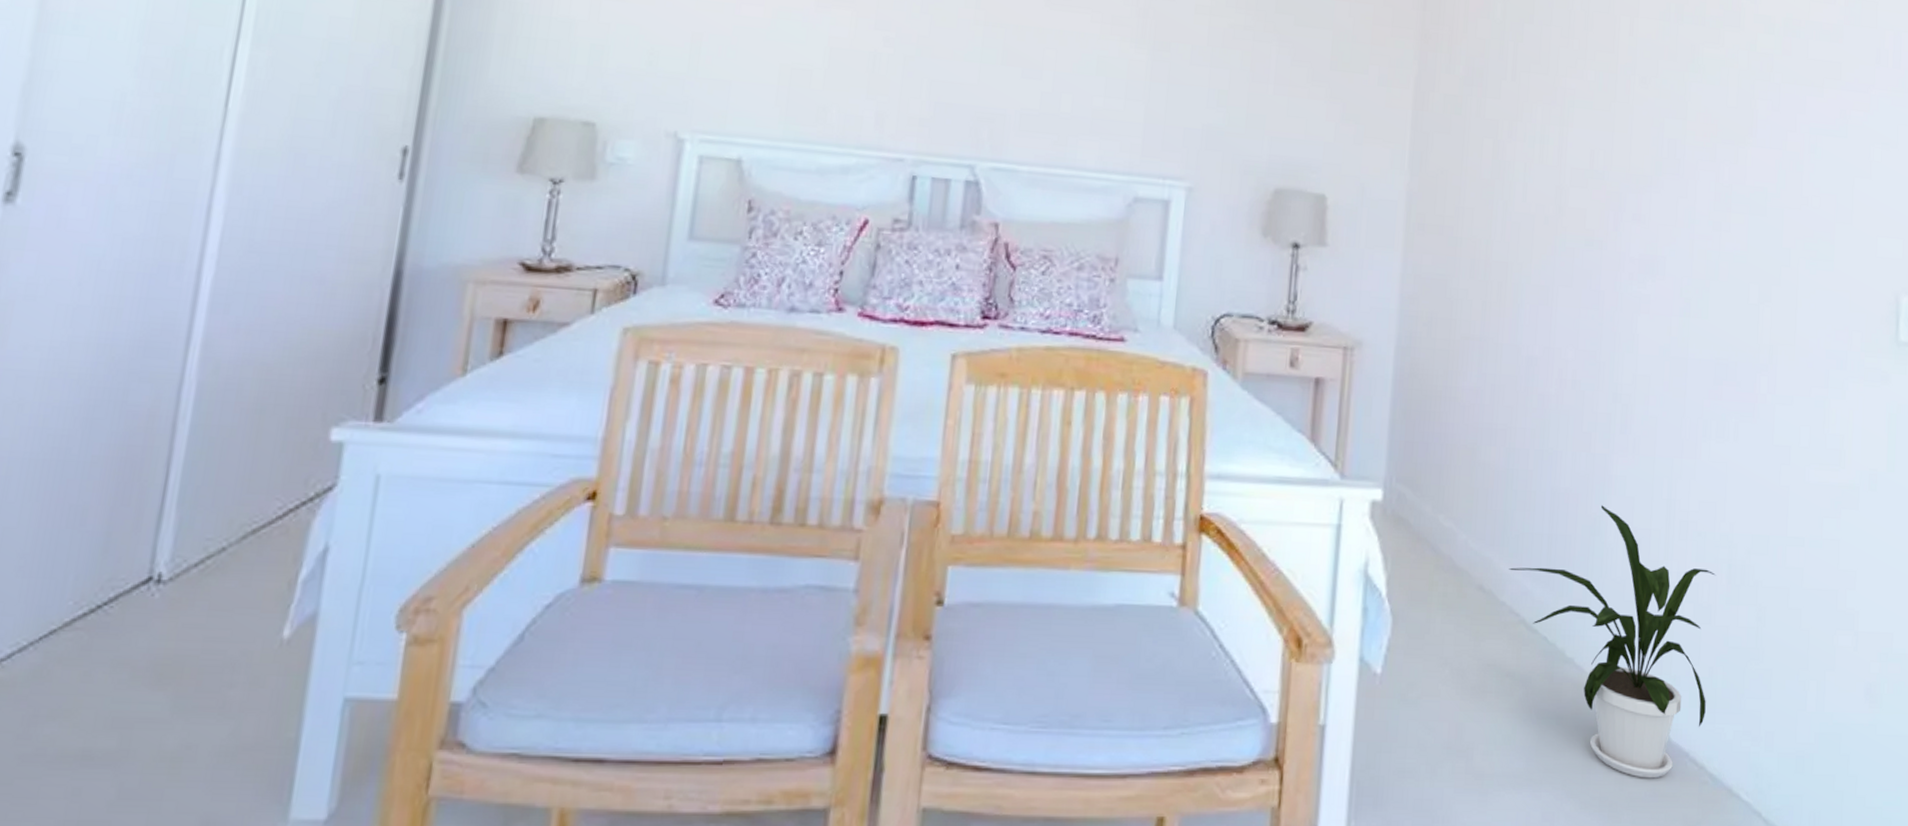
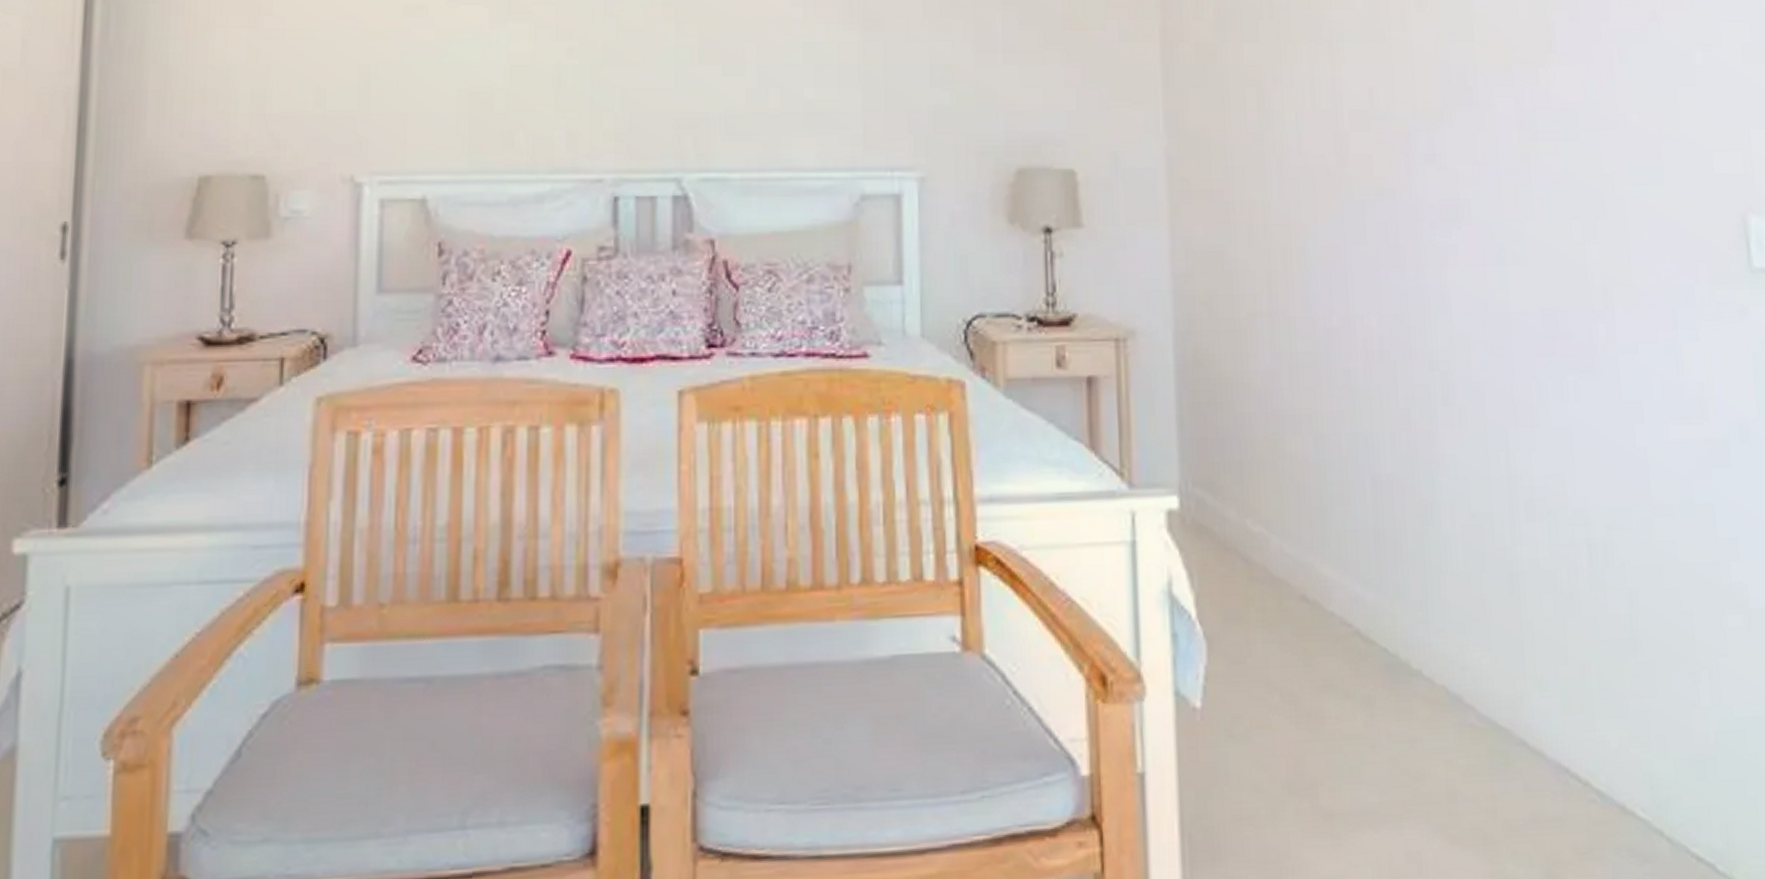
house plant: present [1509,505,1716,779] -> none [1333,490,1583,803]

